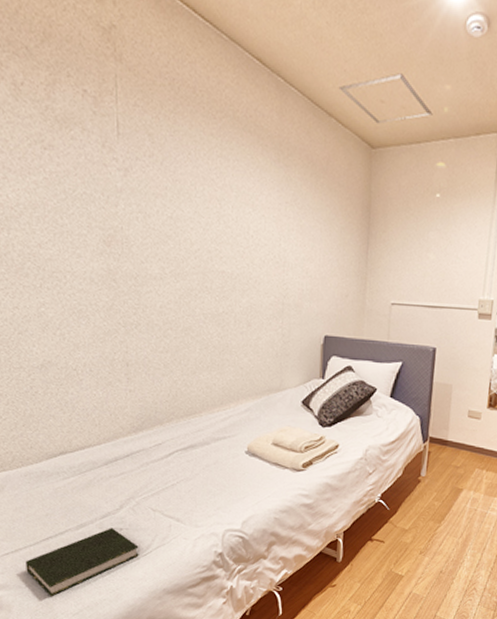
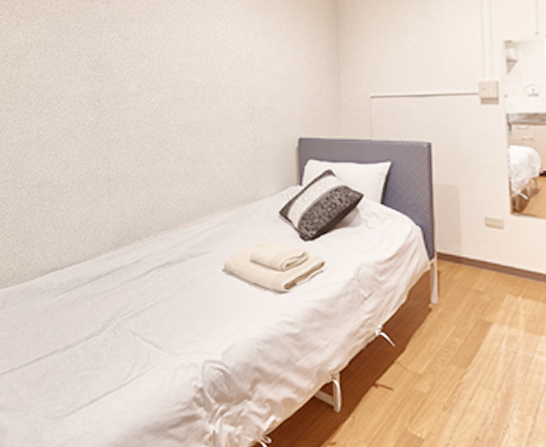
book: present [25,528,139,597] -> none [19,351,120,424]

